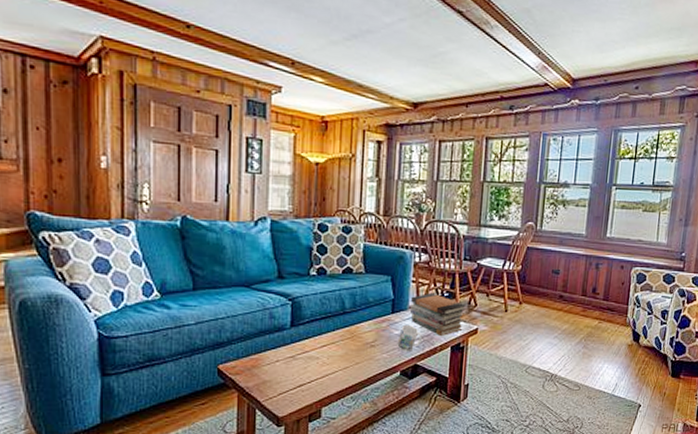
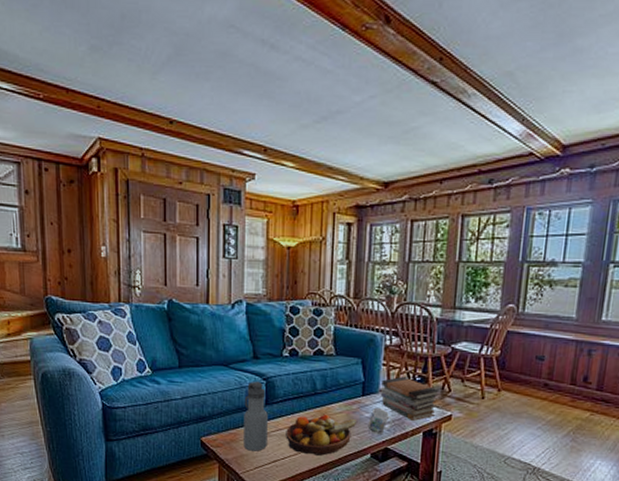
water bottle: none [266,301,294,376] -> present [243,381,268,452]
fruit bowl: none [312,333,387,376] -> present [286,414,358,456]

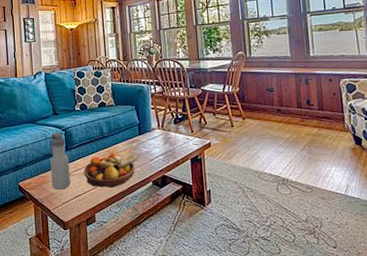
mug: present [367,408,393,435] -> none [146,144,166,165]
book stack: present [381,376,439,421] -> none [153,116,198,150]

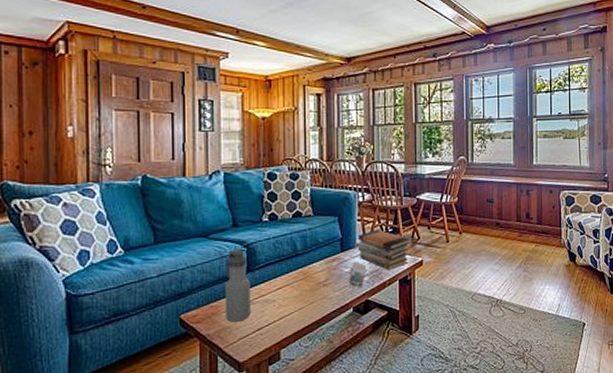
fruit bowl: present [84,152,139,188] -> none [269,274,338,318]
mug: none [146,144,166,165] -> present [348,262,371,288]
book stack: none [153,116,198,150] -> present [358,229,410,270]

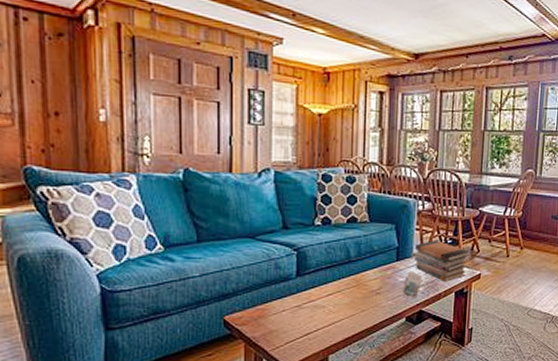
water bottle: present [225,248,250,322] -> none [273,252,299,326]

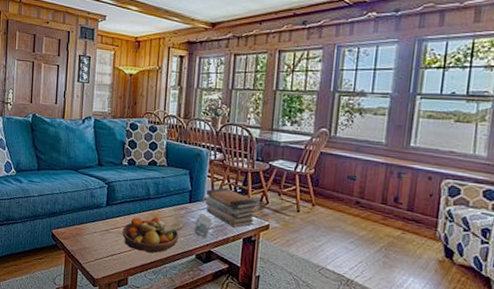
fruit bowl: none [319,281,392,324] -> present [122,216,185,253]

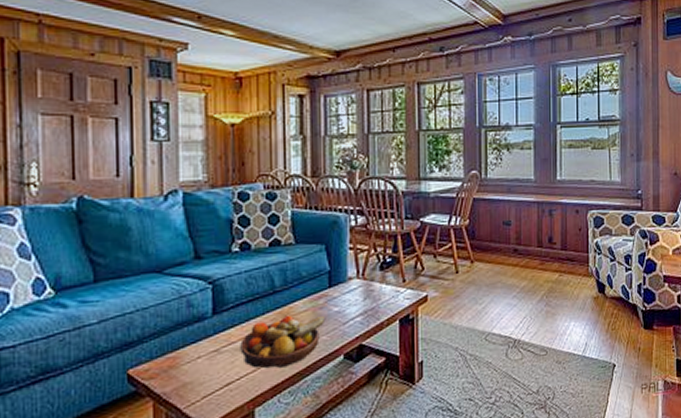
mug: present [193,214,216,239] -> none [338,299,365,331]
book stack: present [206,187,258,228] -> none [350,259,412,308]

